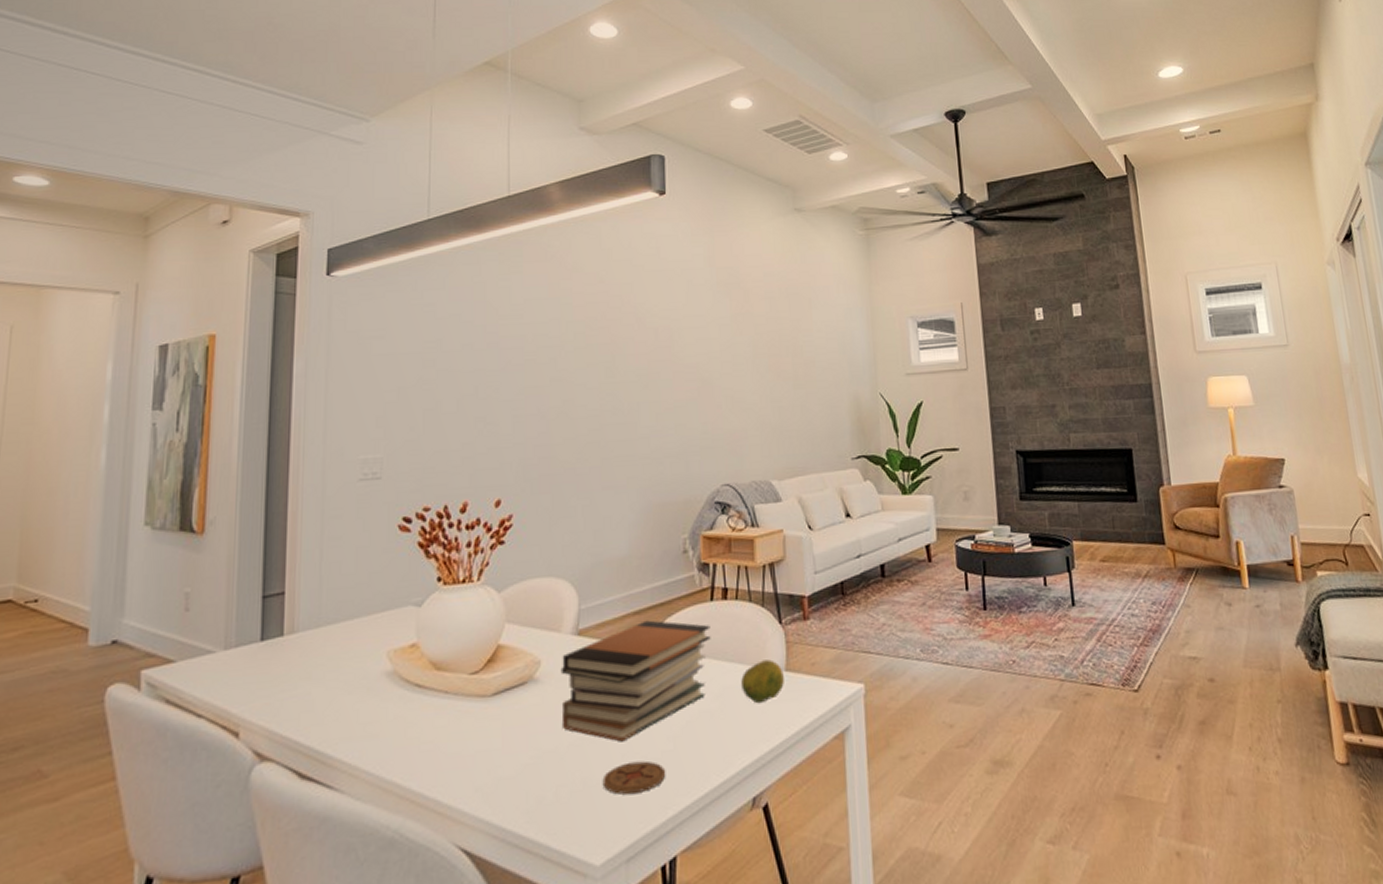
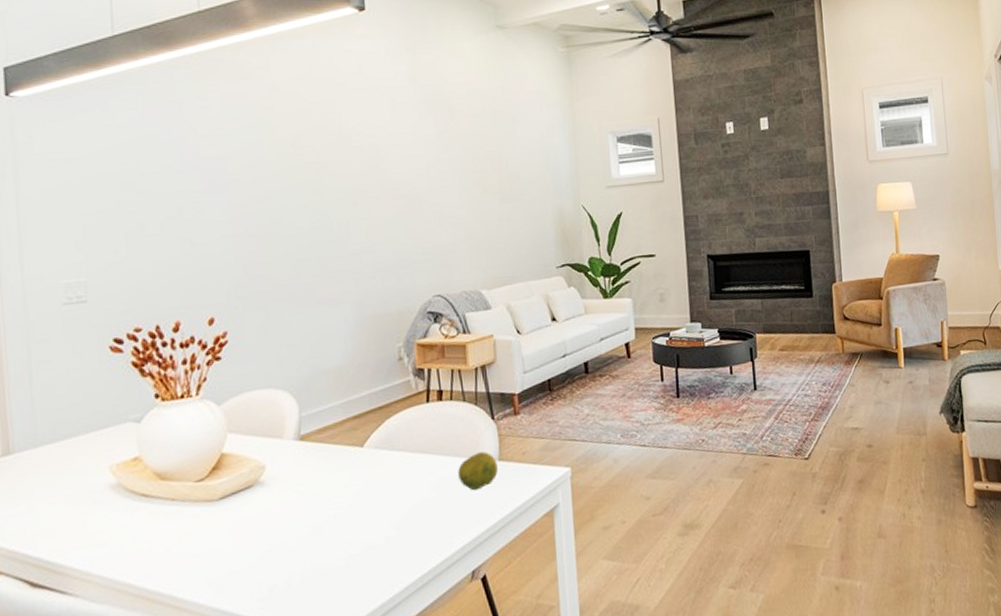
book stack: present [560,620,711,742] -> none [285,422,428,533]
coaster: present [602,760,666,795] -> none [331,547,391,578]

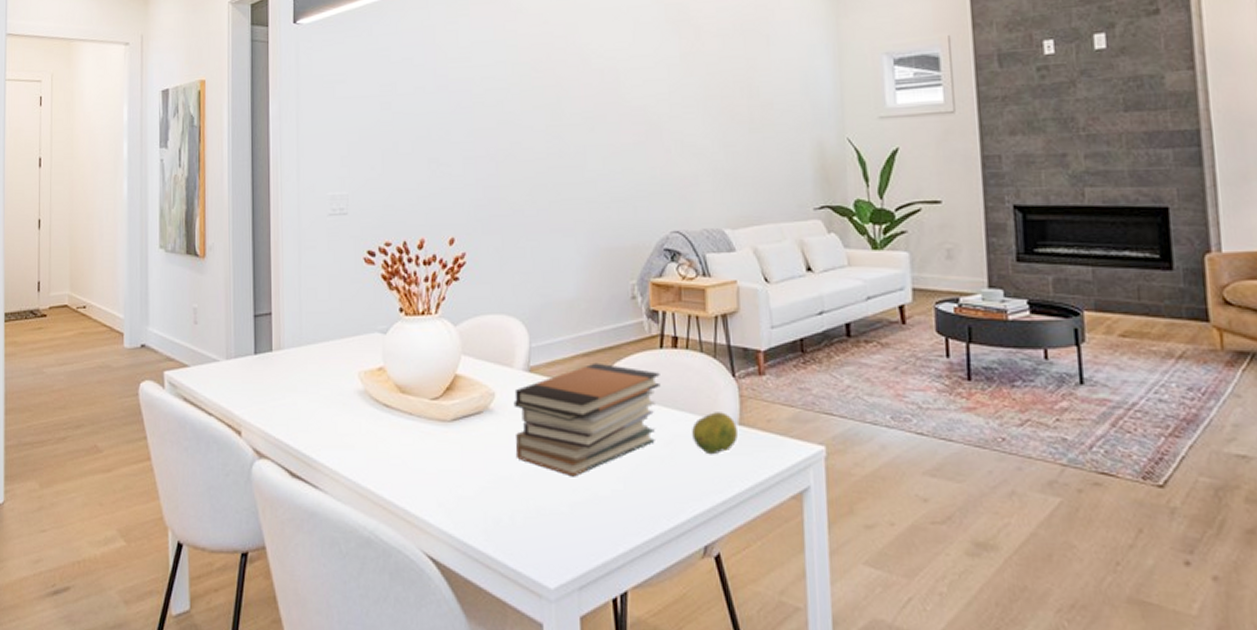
book stack: none [285,422,428,533] -> present [513,362,661,477]

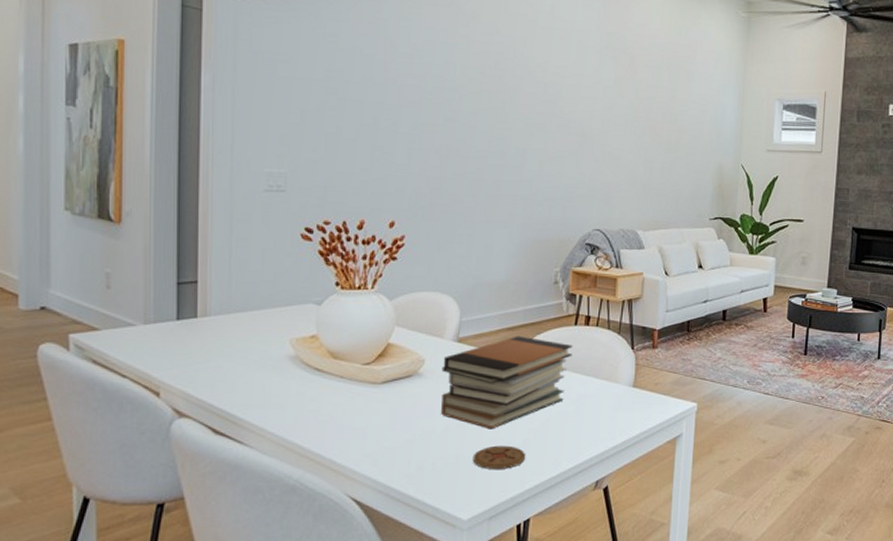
coaster: none [555,497,617,527] -> present [472,445,526,469]
fruit: present [692,412,738,455] -> none [595,377,631,411]

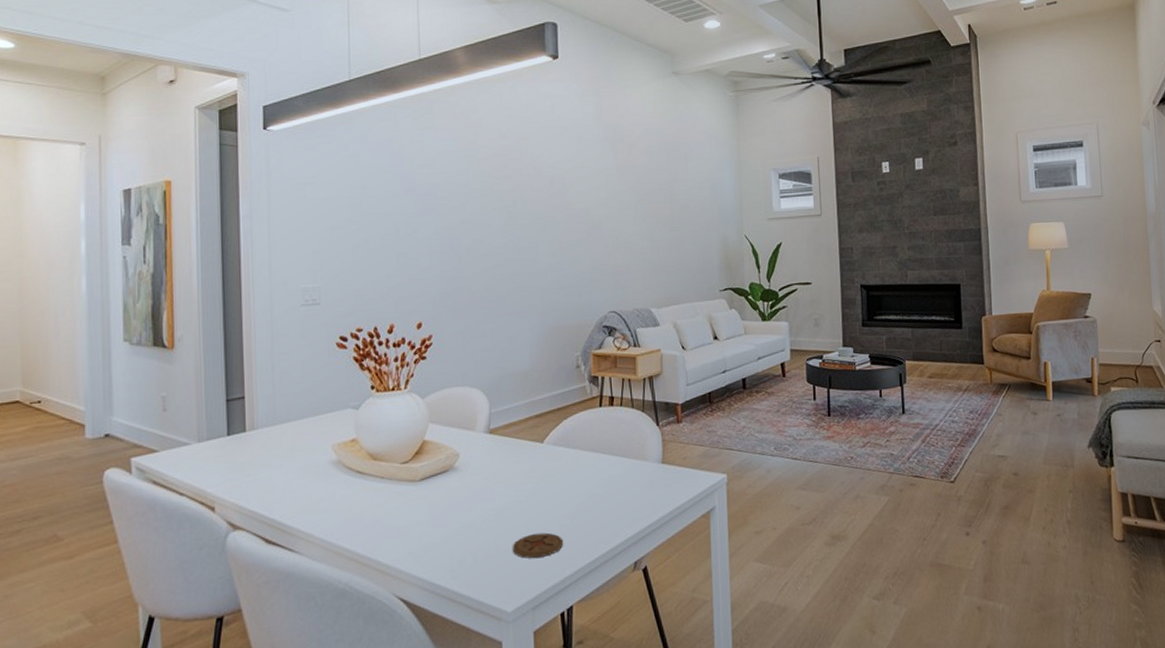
book stack: present [440,335,573,430] -> none [476,422,600,518]

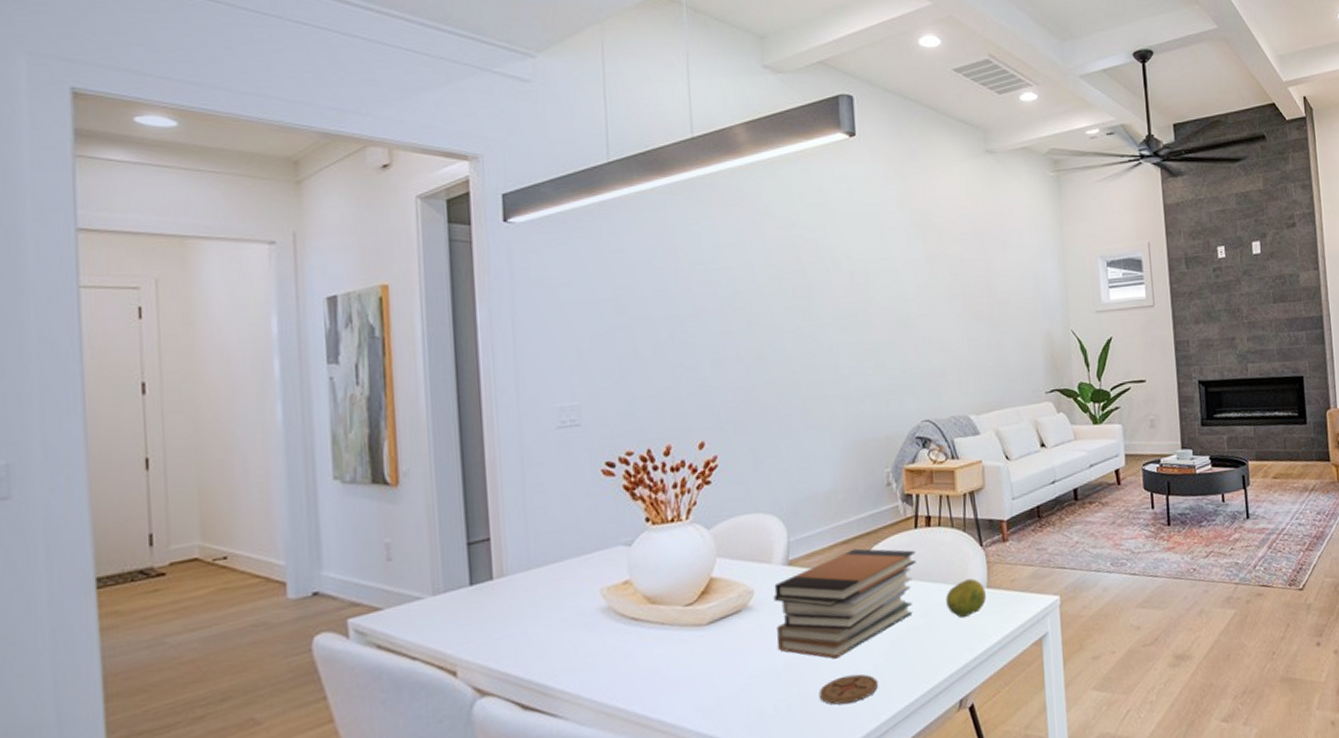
book stack: none [476,422,600,518] -> present [773,548,916,659]
fruit: none [625,454,661,489] -> present [946,578,986,618]

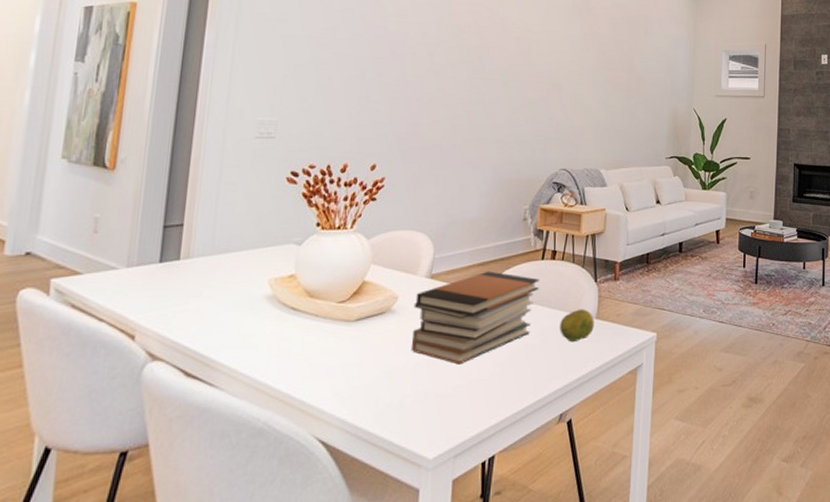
coaster: present [818,674,879,705] -> none [440,380,493,405]

